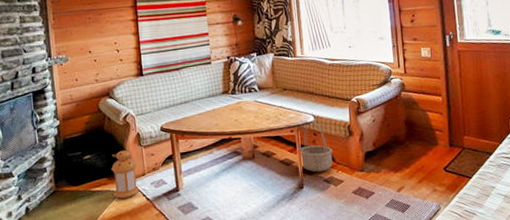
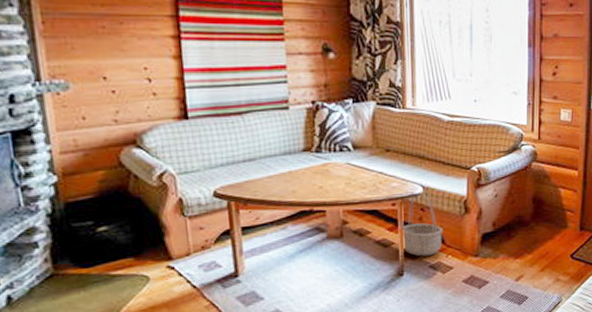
lantern: present [111,150,140,199] -> none [139,220,182,286]

